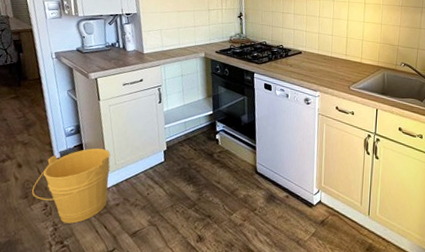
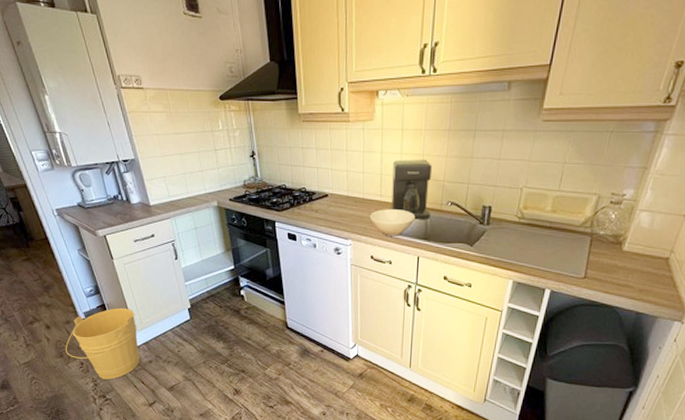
bowl: none [336,66,375,90] -> present [369,209,416,236]
coffee maker: none [354,27,388,77] -> present [390,160,431,219]

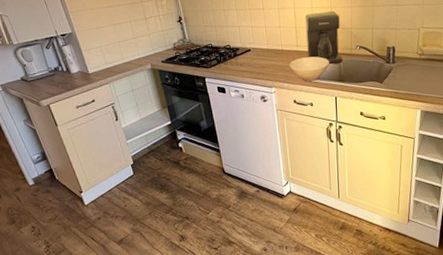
bucket: present [66,307,139,380] -> none [17,170,89,240]

